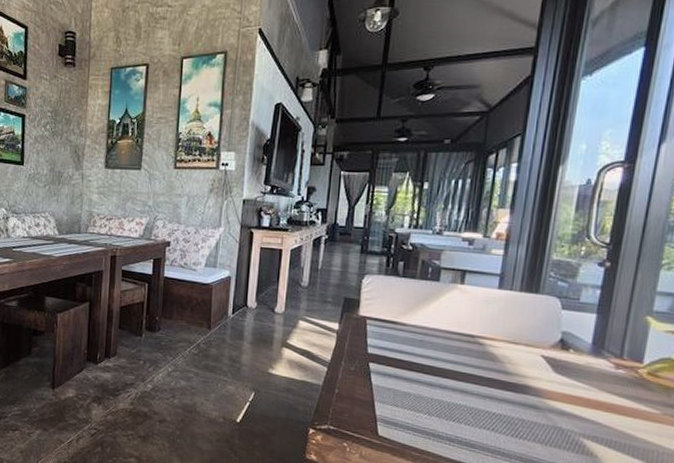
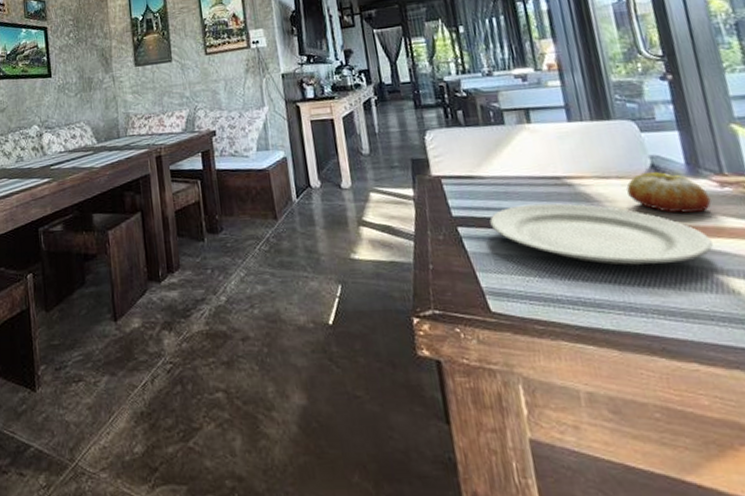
plate: none [399,353,589,424] -> present [489,203,713,266]
fruit: none [530,345,602,387] -> present [626,172,711,214]

